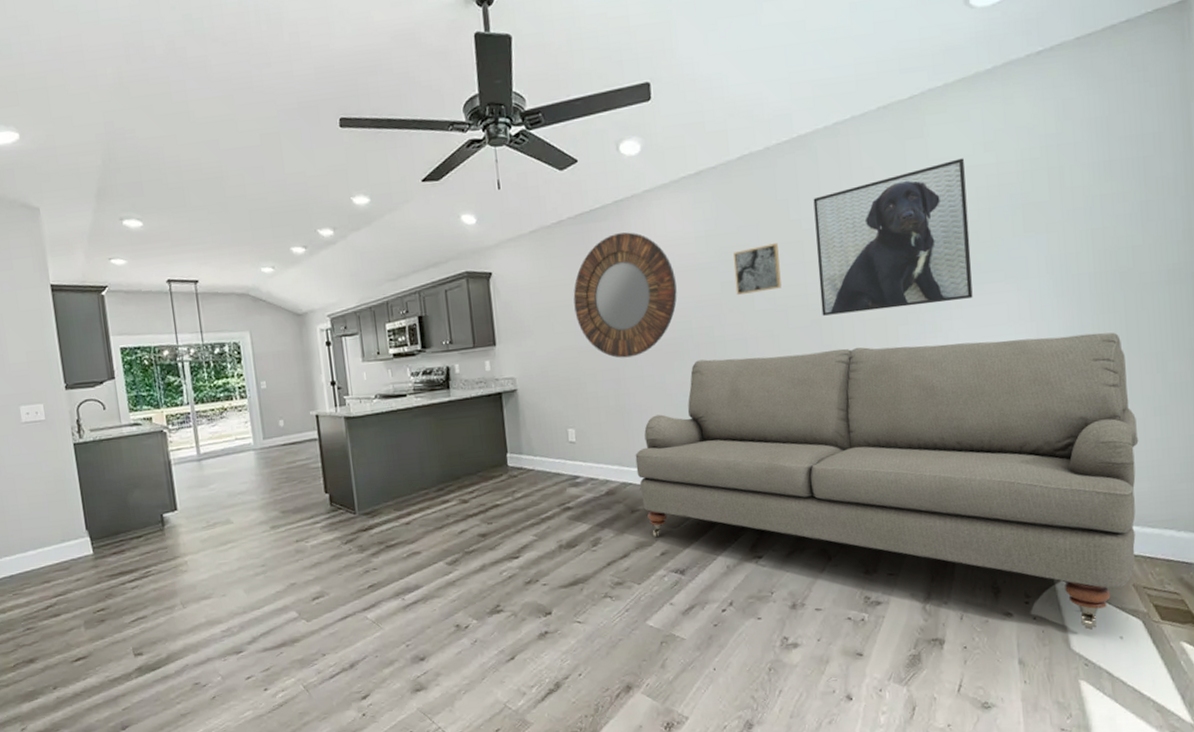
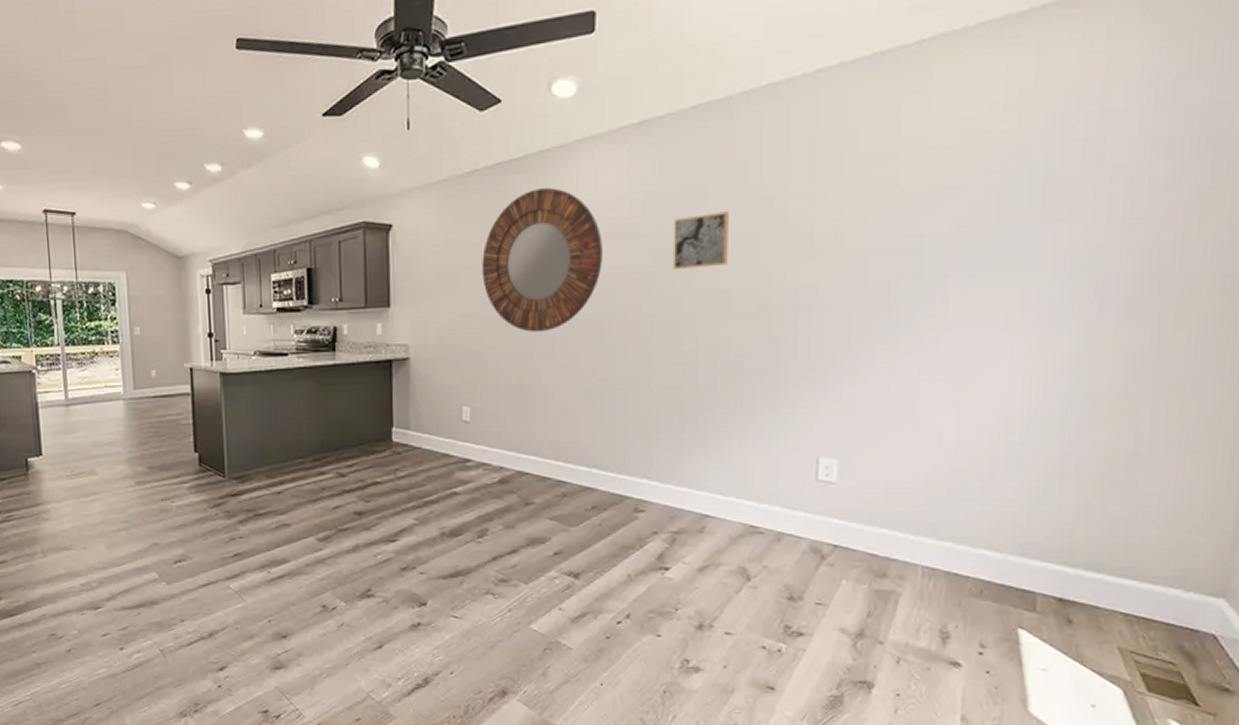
sofa: present [635,332,1139,630] -> none [535,341,1153,693]
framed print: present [813,158,973,316] -> none [773,121,975,301]

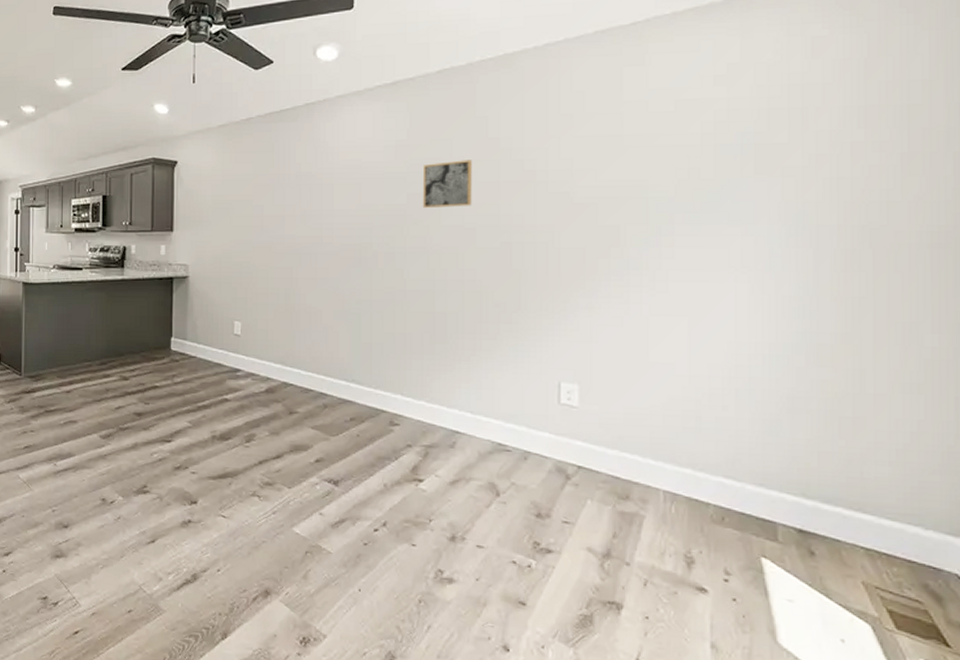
home mirror: present [482,188,602,332] -> none [254,135,360,258]

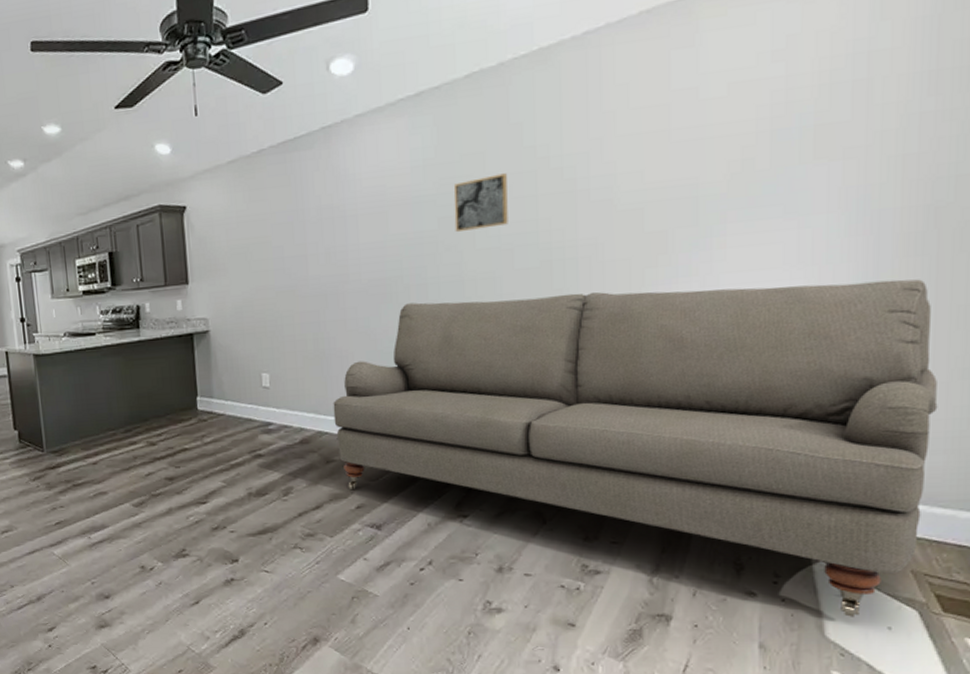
sofa: none [299,269,881,625] -> present [333,279,938,617]

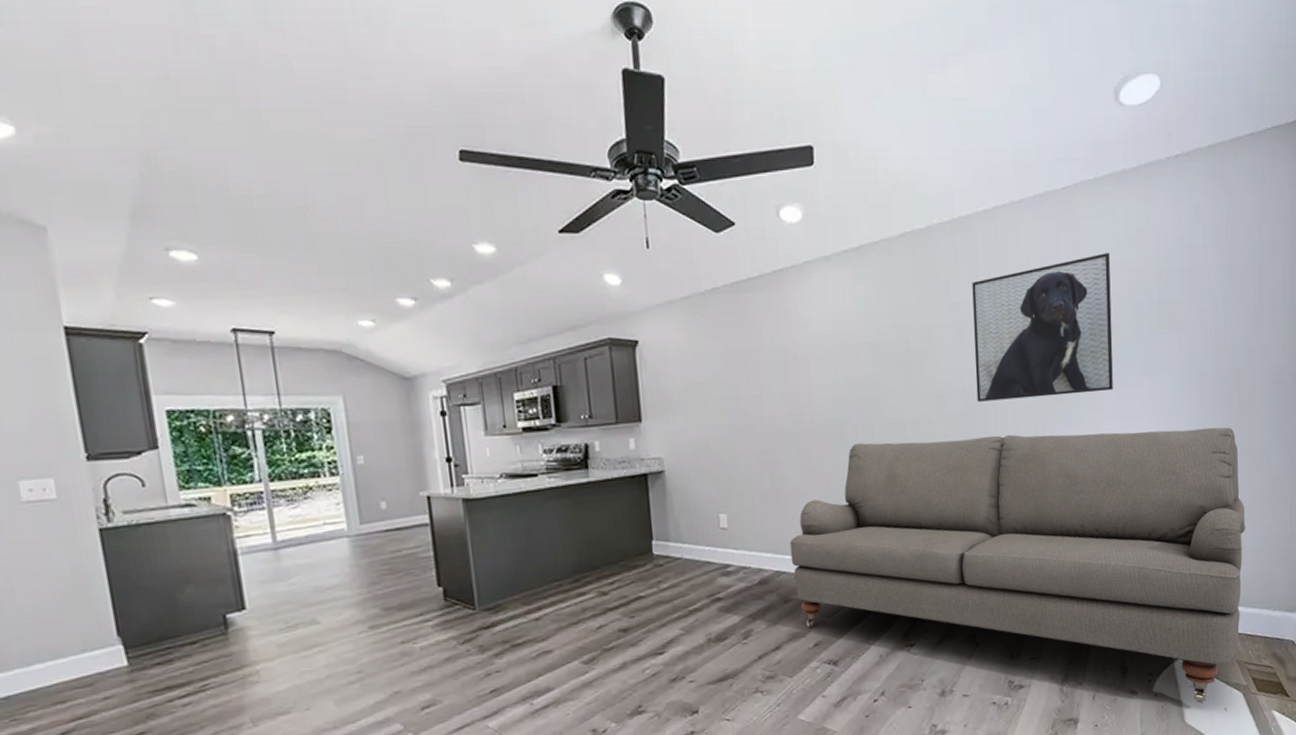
wall art: present [453,173,508,233] -> none [893,326,939,378]
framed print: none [552,70,743,256] -> present [972,253,1113,402]

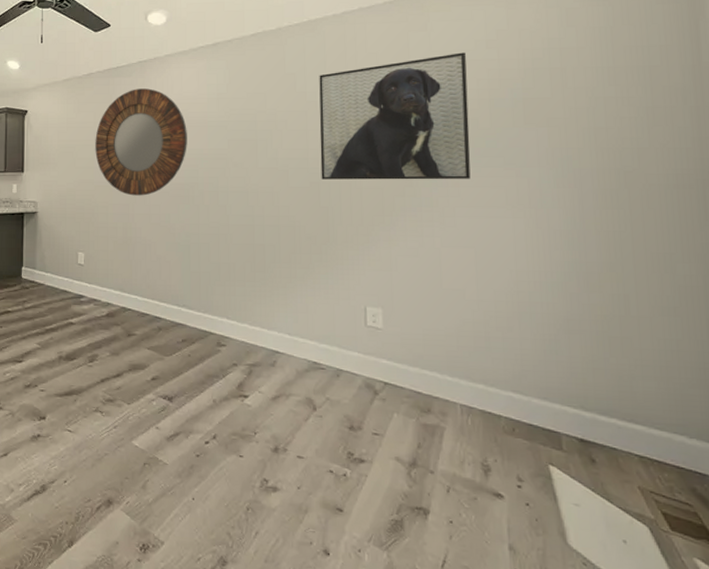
home mirror: none [728,305,836,440] -> present [95,88,187,196]
sofa: present [789,427,1246,704] -> none [136,206,645,527]

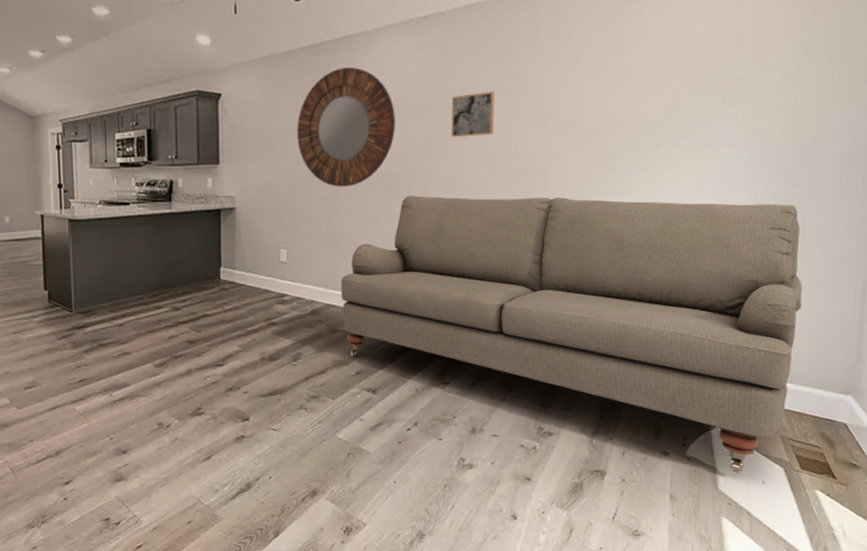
sofa: none [136,206,645,527] -> present [341,195,802,473]
wall art: none [241,111,284,153] -> present [451,91,494,138]
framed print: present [319,52,471,180] -> none [528,27,676,164]

